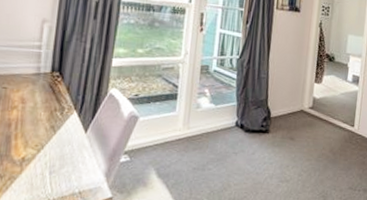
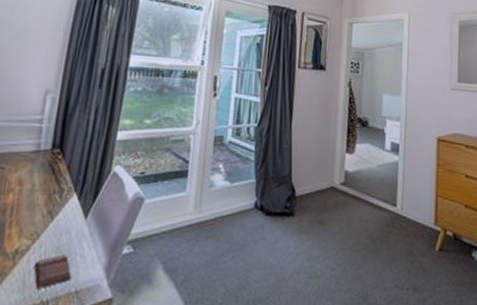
book: none [41,162,75,190] -> present [34,254,72,289]

